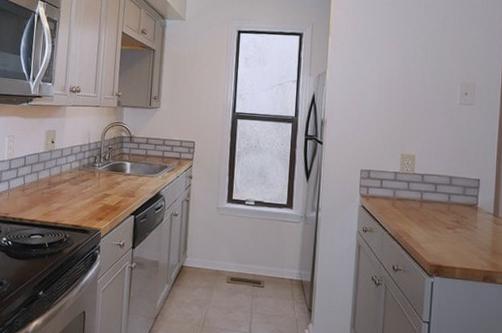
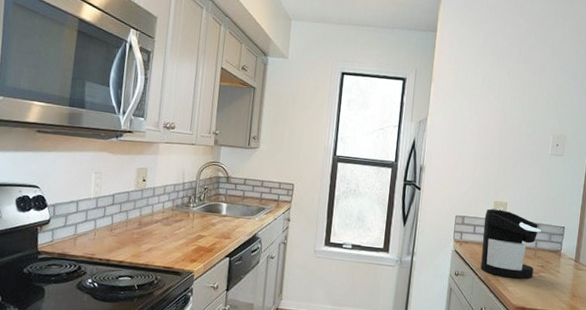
coffee maker: none [390,161,455,235] -> present [480,208,542,279]

